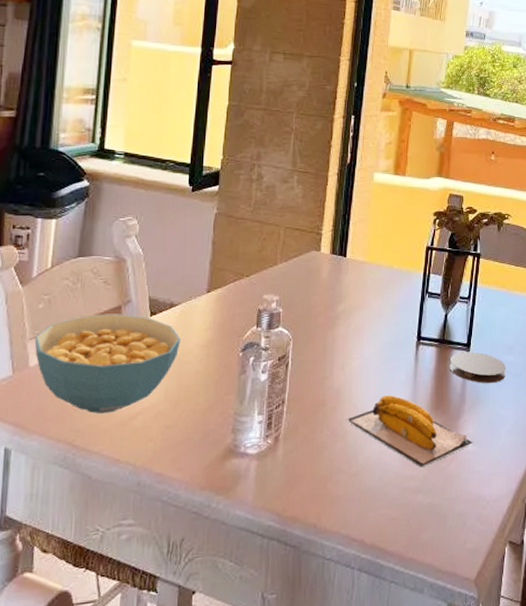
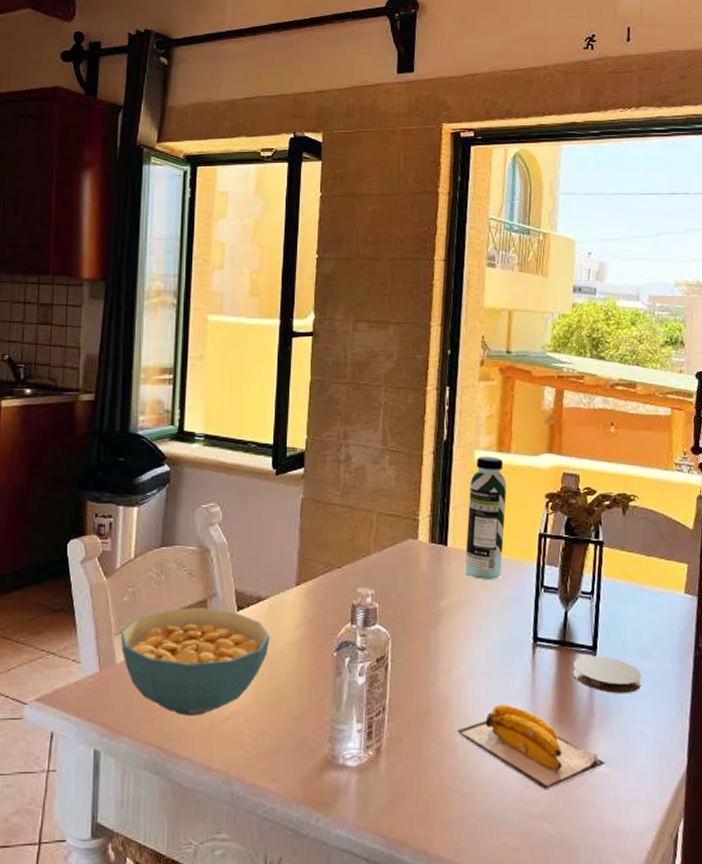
water bottle: none [360,179,401,286] -> present [464,457,507,579]

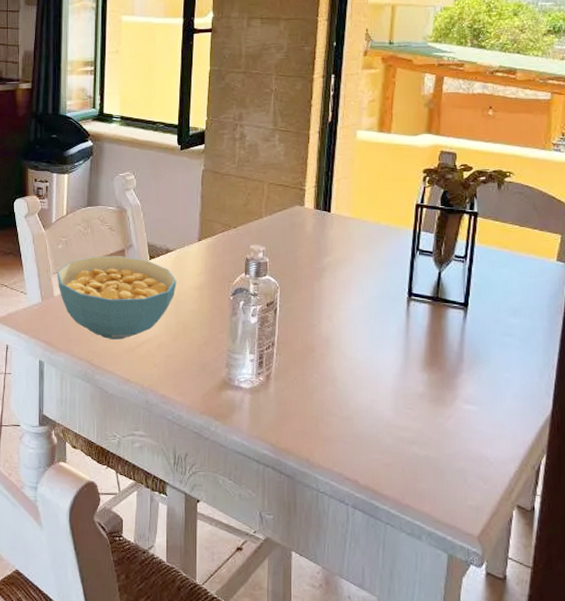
banana: present [455,705,607,790] -> none [335,347,475,420]
water bottle: present [464,457,507,579] -> none [346,136,387,242]
coaster: present [573,656,642,693] -> none [444,311,511,345]

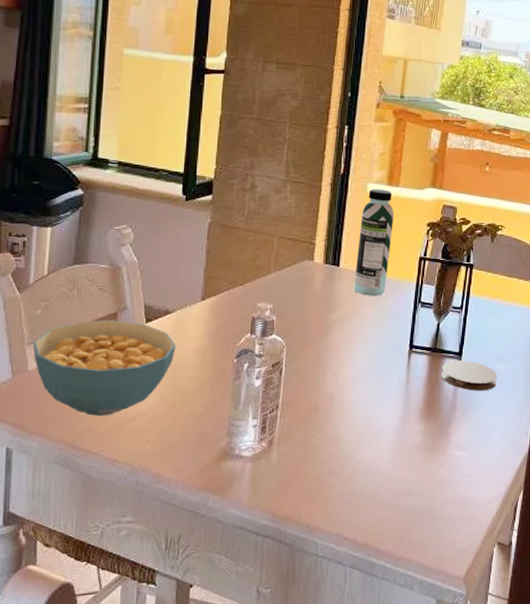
water bottle: none [346,136,387,242] -> present [353,189,394,296]
coaster: none [444,311,511,345] -> present [441,360,498,391]

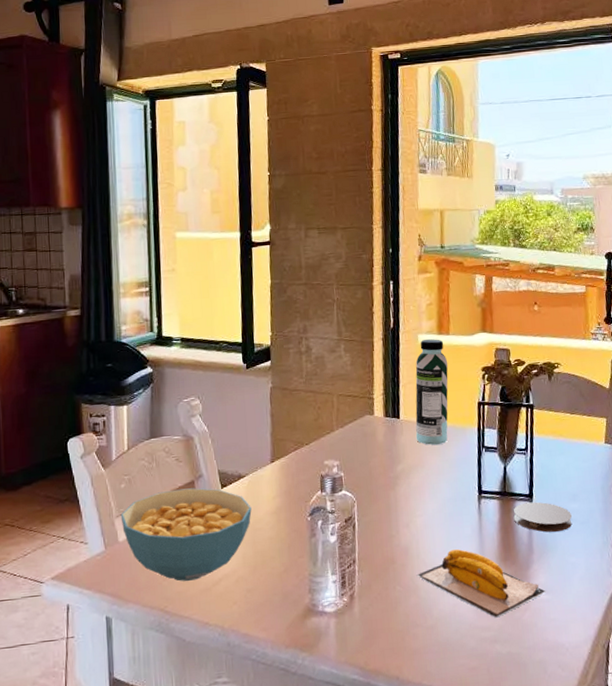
banana: none [339,402,465,471] -> present [416,549,547,618]

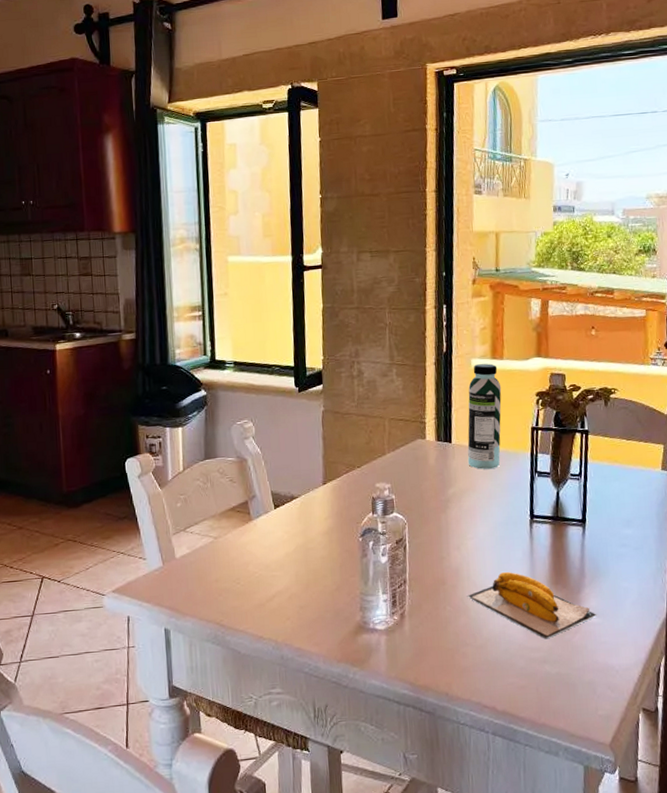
cereal bowl: present [120,488,252,581] -> none [177,508,304,597]
coaster: present [513,502,573,533] -> none [565,527,626,557]

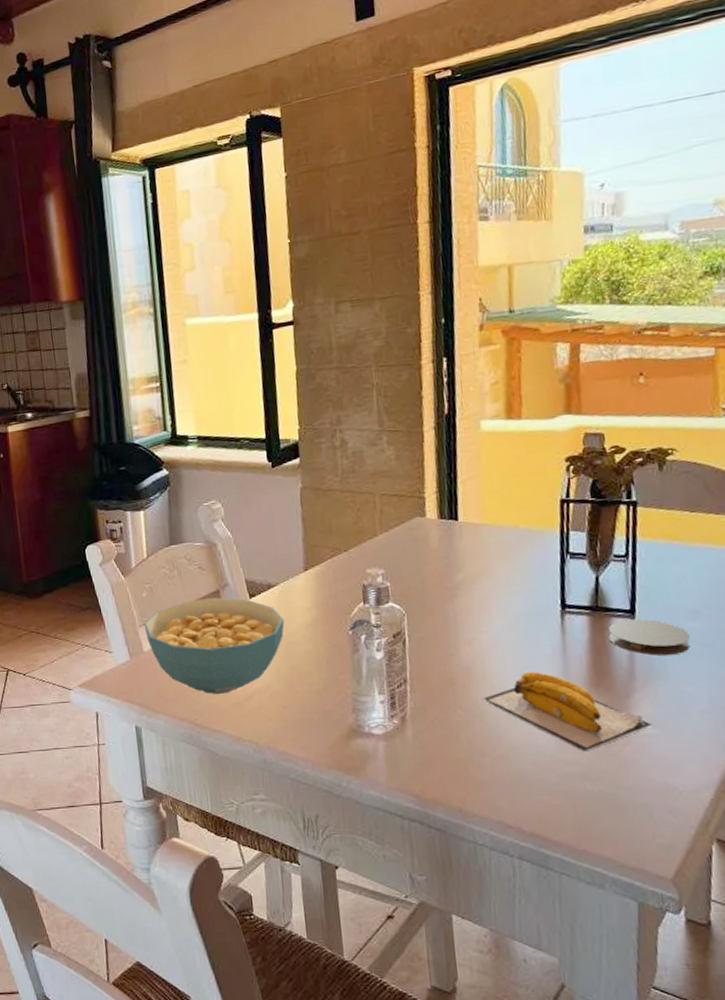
cereal bowl: none [177,508,304,597] -> present [144,597,285,694]
water bottle: present [467,363,502,469] -> none [477,425,521,551]
coaster: none [565,527,626,557] -> present [608,619,691,656]

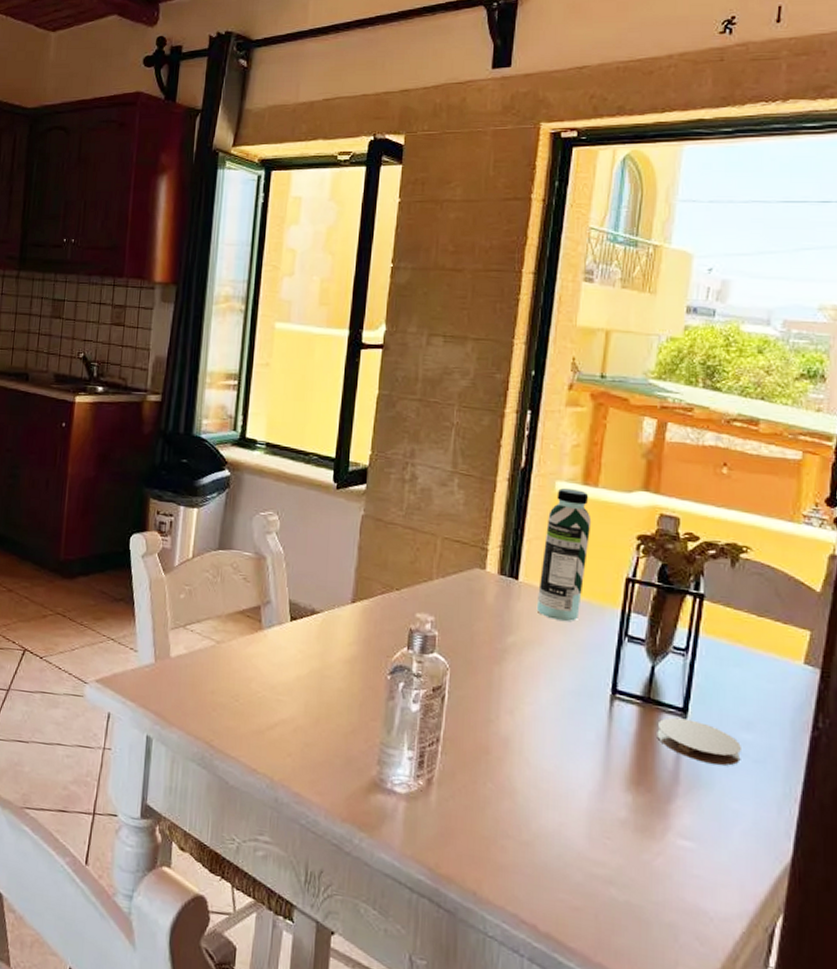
cereal bowl: present [144,597,285,694] -> none [175,611,322,718]
water bottle: none [477,425,521,551] -> present [536,488,592,621]
banana: present [482,672,654,752] -> none [515,755,692,854]

